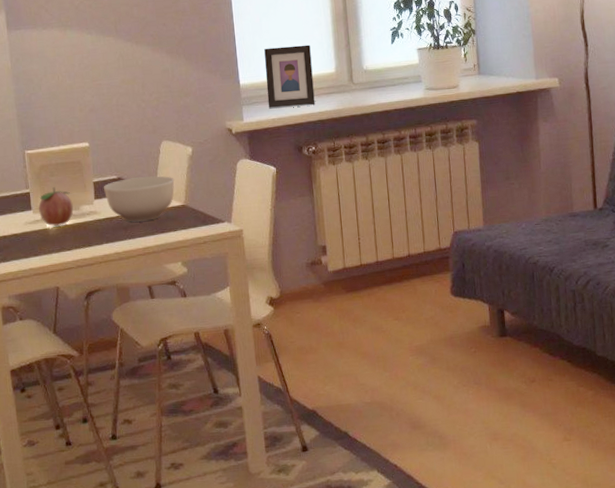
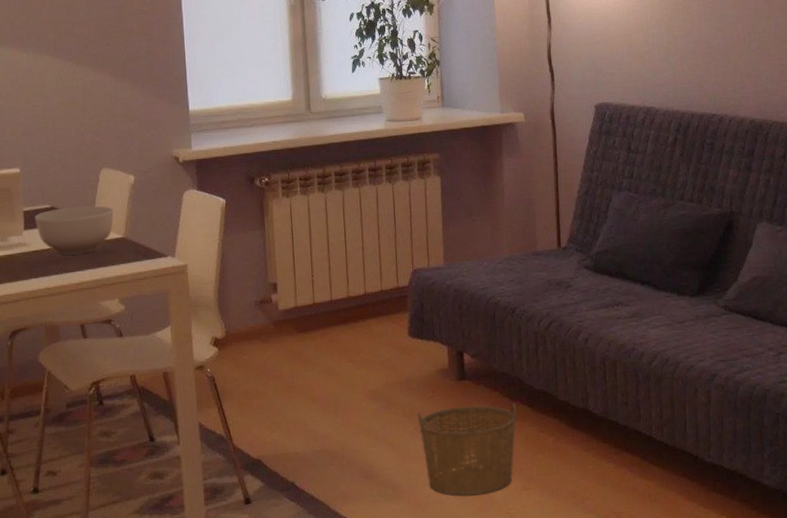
picture frame: present [264,44,315,109] -> none [216,70,270,137]
basket: none [461,358,557,446] -> present [417,403,517,496]

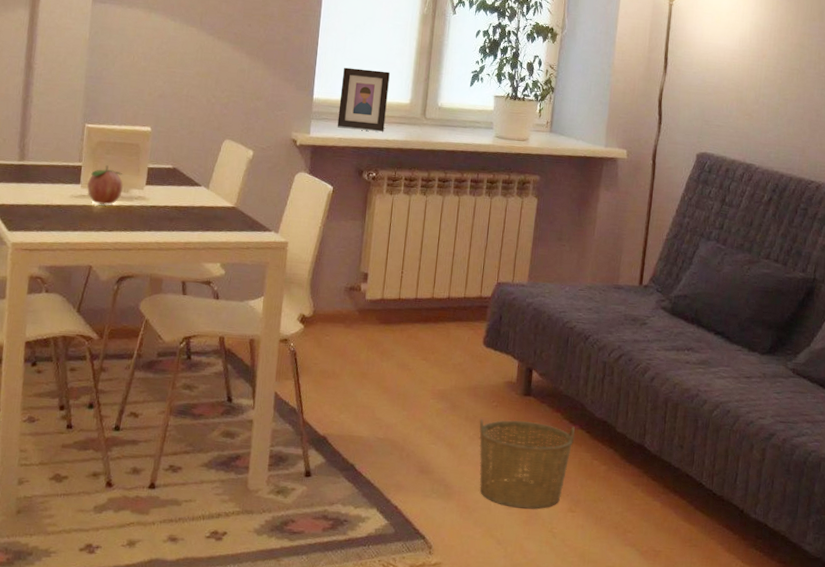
bowl: present [34,206,114,255] -> none [156,170,230,216]
picture frame: none [216,70,270,137] -> present [337,67,390,132]

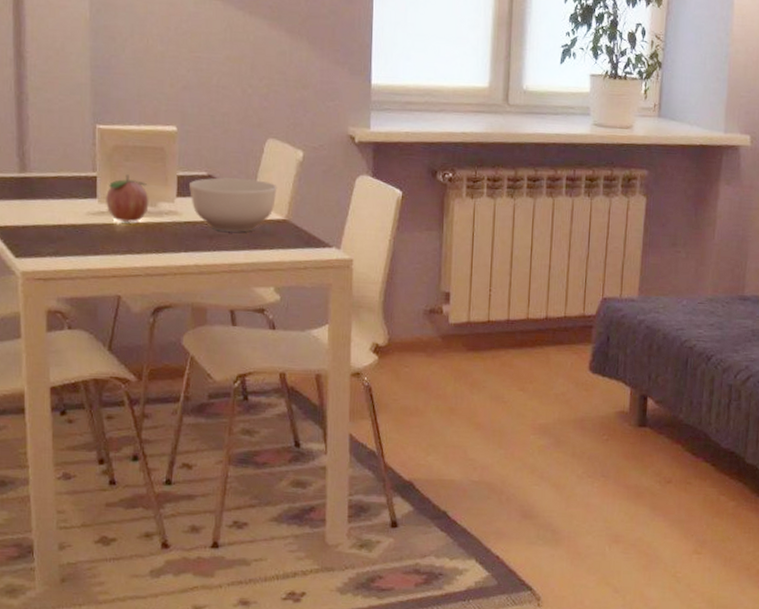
bowl: none [156,170,230,216] -> present [188,177,277,232]
picture frame: present [337,67,390,132] -> none [402,45,463,123]
basket: present [479,419,576,509] -> none [588,455,699,553]

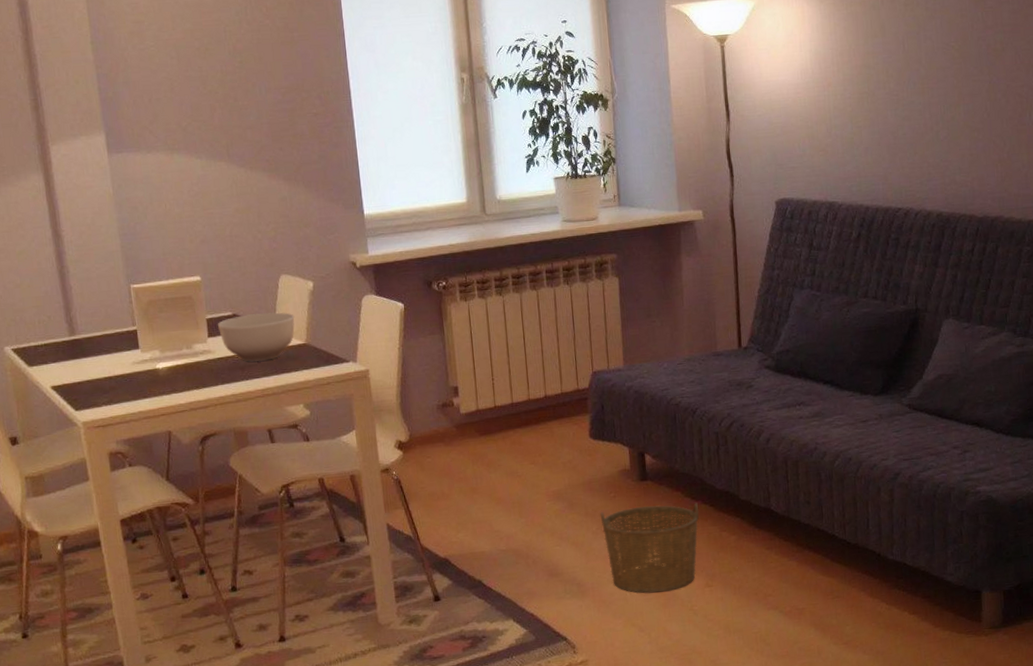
fruit: present [106,174,149,223] -> none [147,324,186,367]
basket: none [588,455,699,553] -> present [600,503,699,593]

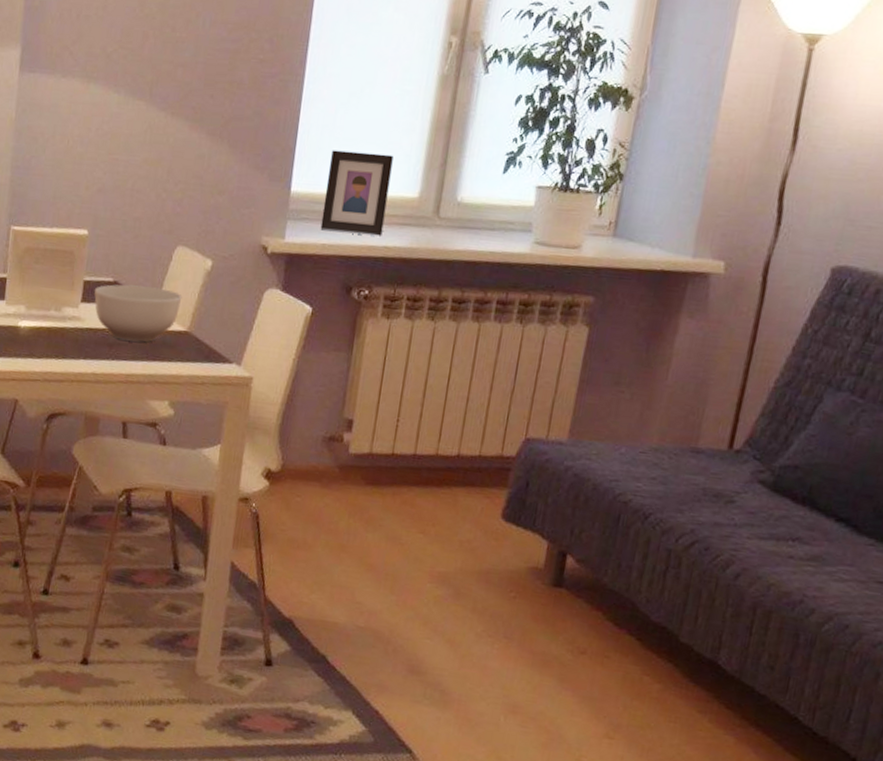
picture frame: none [390,172,446,241] -> present [320,150,394,236]
basket: present [600,503,699,593] -> none [486,612,622,730]

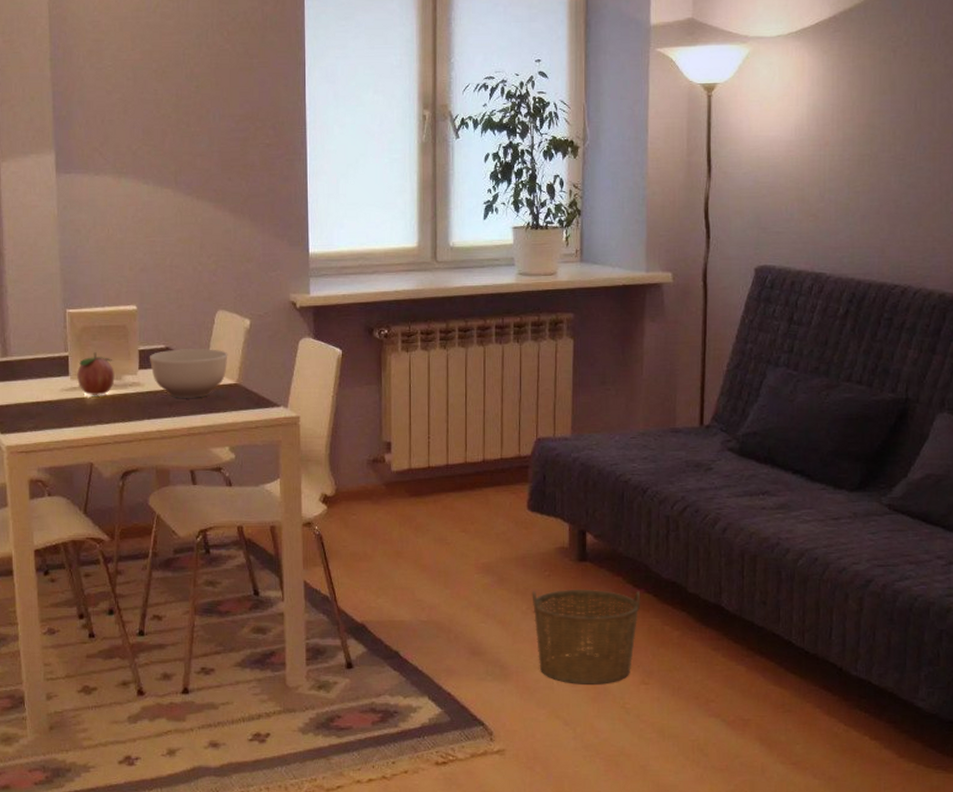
fruit: none [12,277,55,326] -> present [77,352,115,396]
picture frame: present [320,150,394,236] -> none [338,213,392,283]
basket: none [486,612,622,730] -> present [532,590,641,684]

